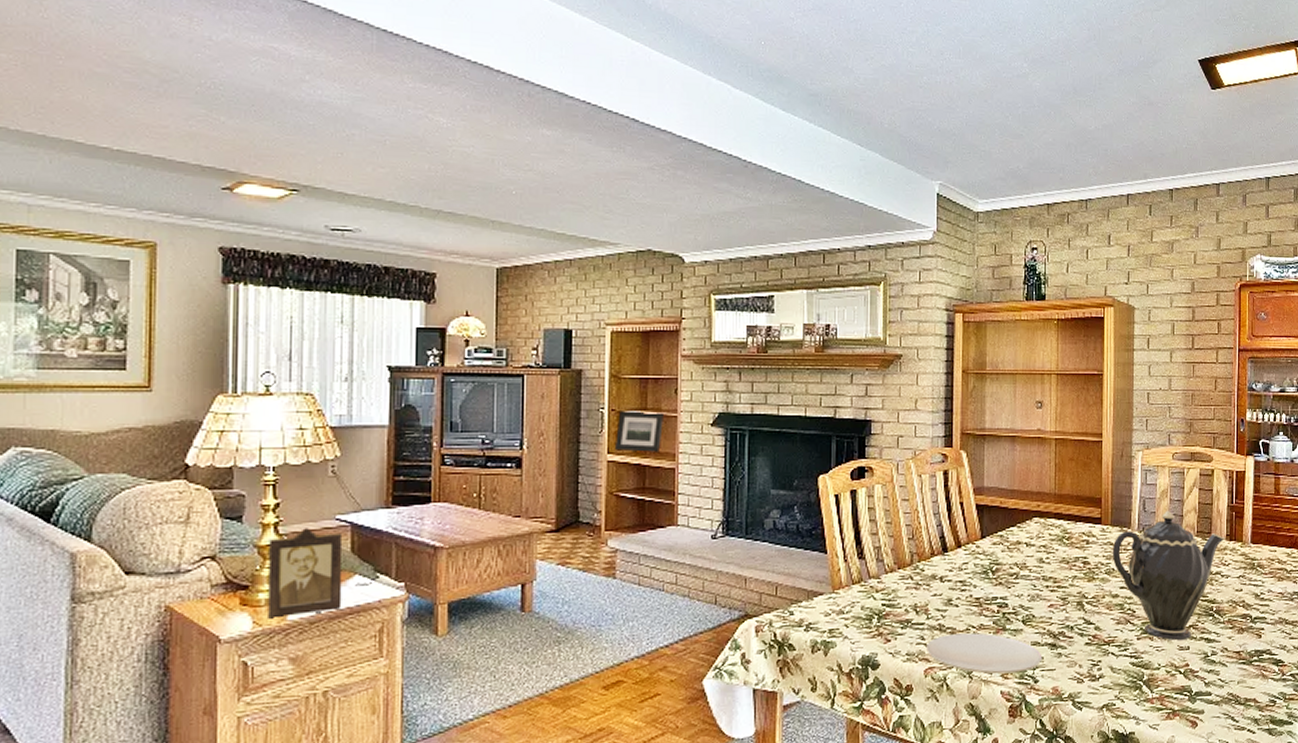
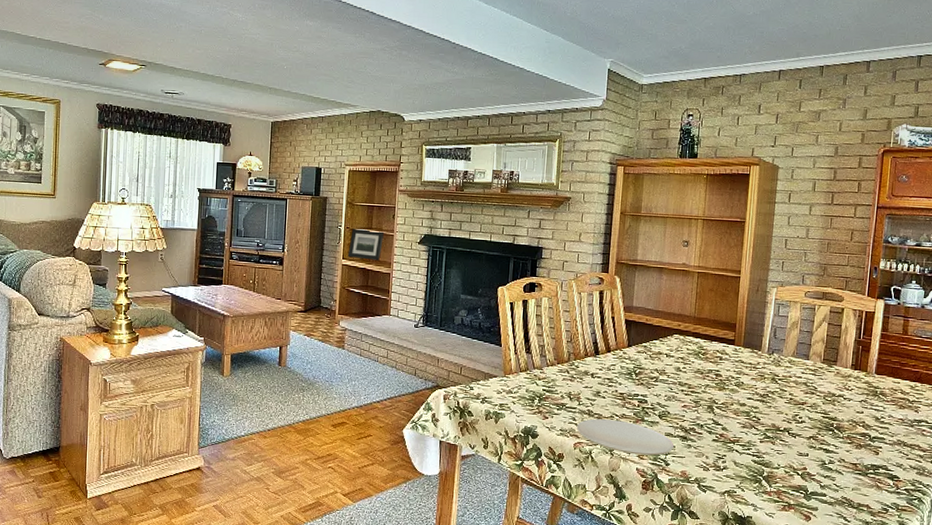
photo frame: present [268,528,343,619] -> none [119,295,166,353]
teapot: present [1112,510,1226,640] -> none [742,339,851,447]

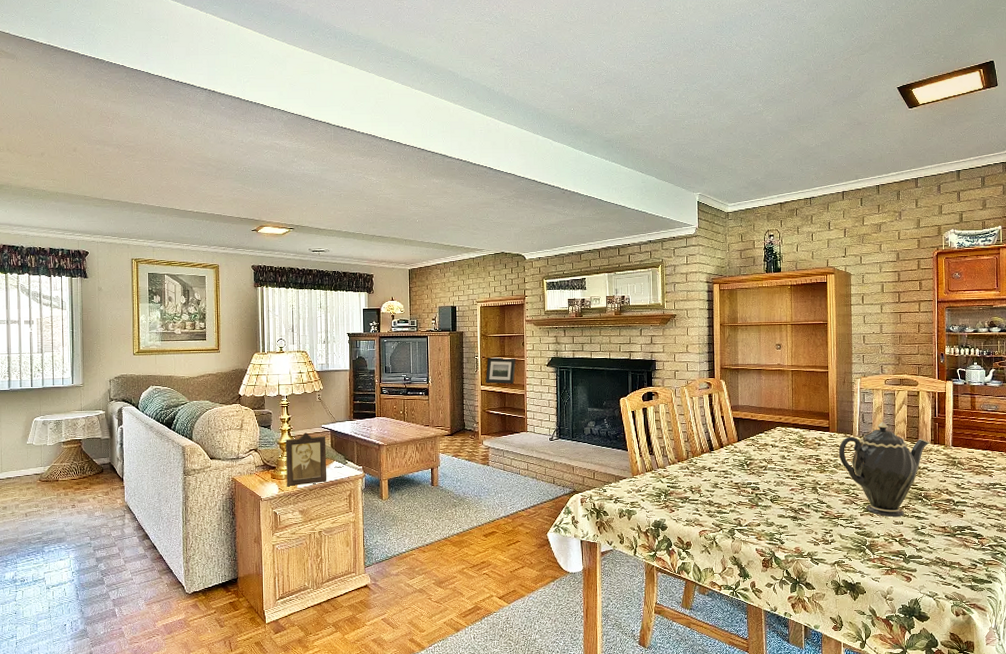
photo frame: none [119,295,166,353] -> present [286,432,327,487]
plate: present [577,418,674,456] -> none [700,507,787,537]
teapot: none [742,339,851,447] -> present [838,421,931,517]

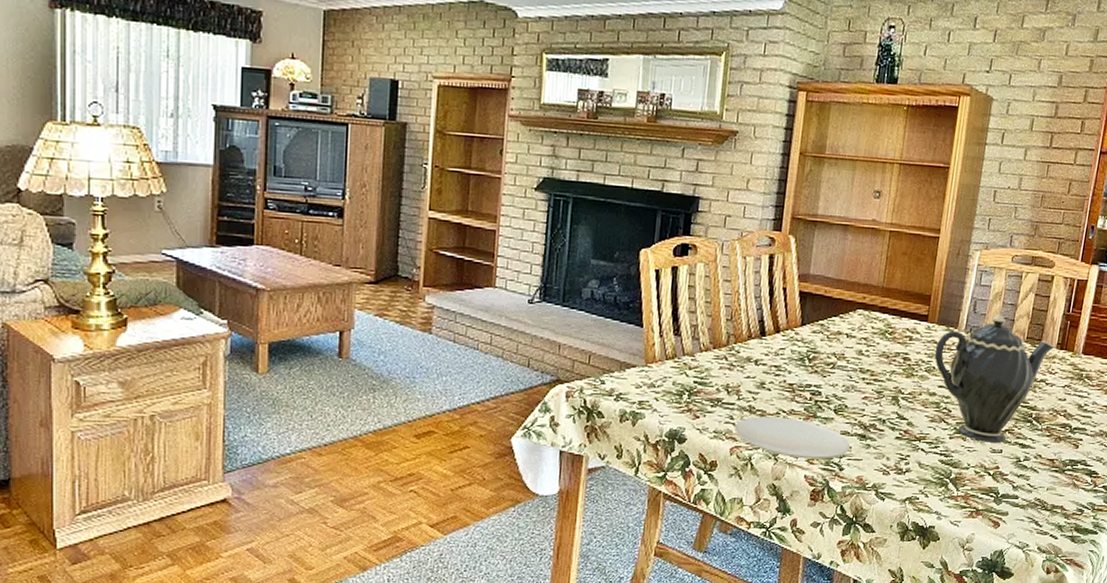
photo frame: present [286,432,327,487] -> none [98,260,169,344]
picture frame: present [486,357,516,384] -> none [437,168,487,213]
plate: none [700,507,787,537] -> present [734,416,851,460]

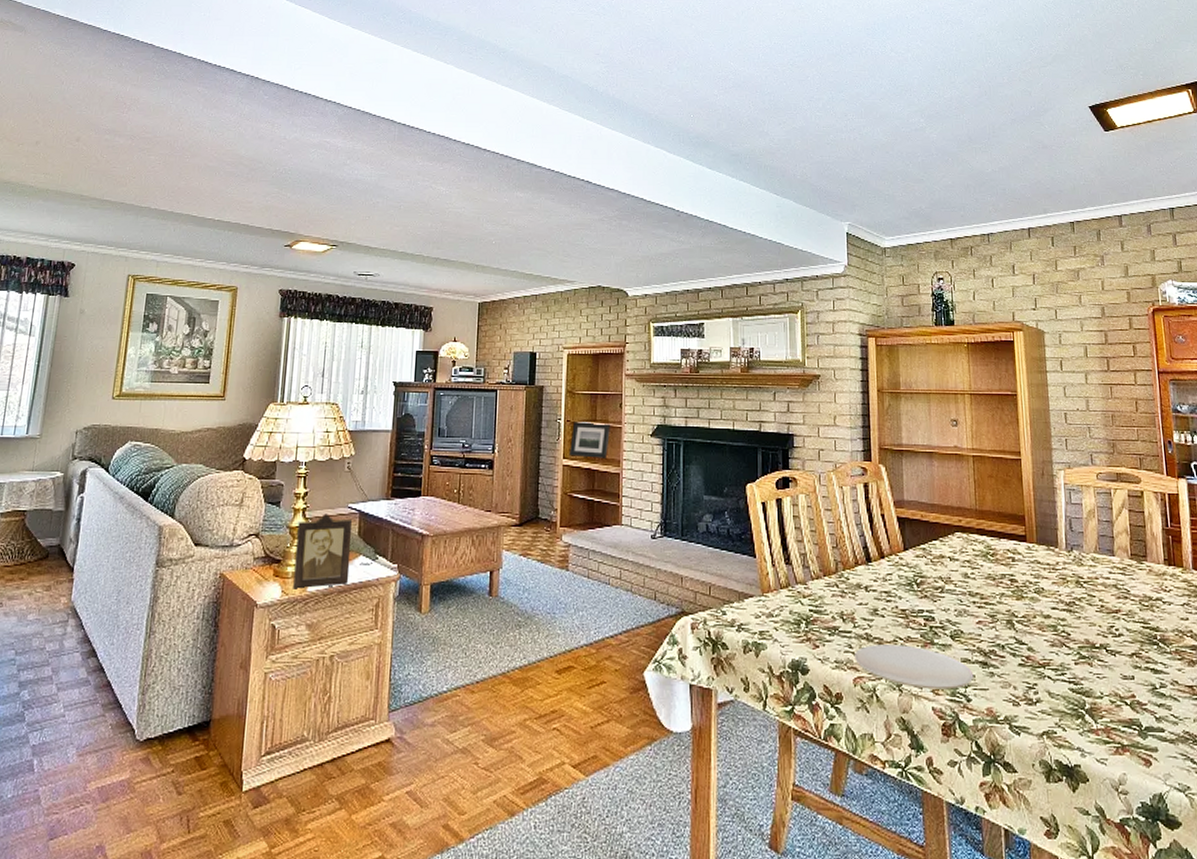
photo frame: none [98,260,169,344] -> present [293,514,353,589]
picture frame: none [437,168,487,213] -> present [570,422,610,458]
teapot: present [934,313,1057,443] -> none [1039,530,1164,668]

